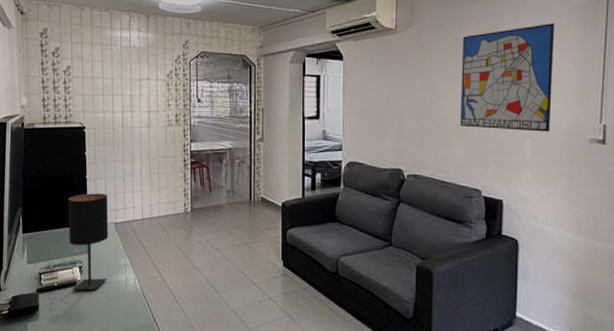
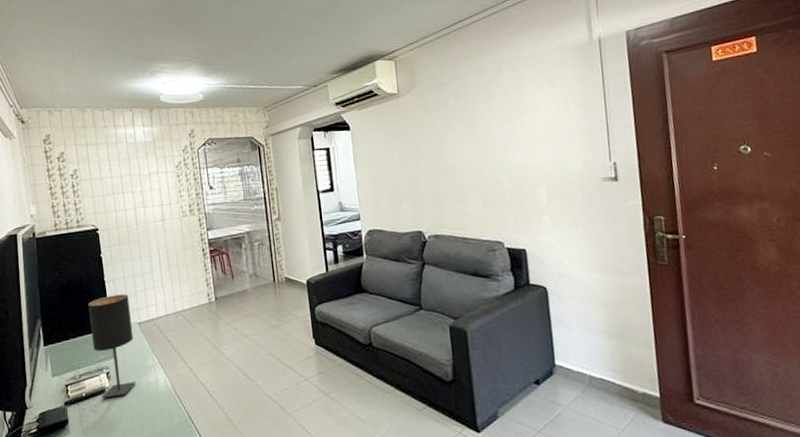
wall art: present [460,23,555,132] -> none [465,70,563,181]

